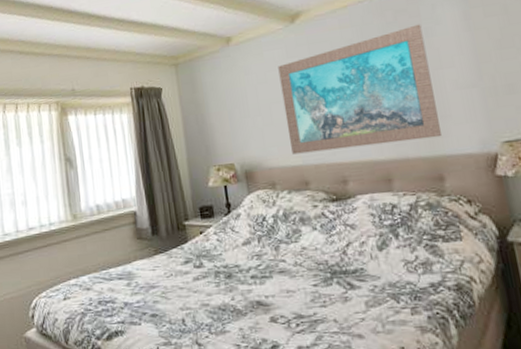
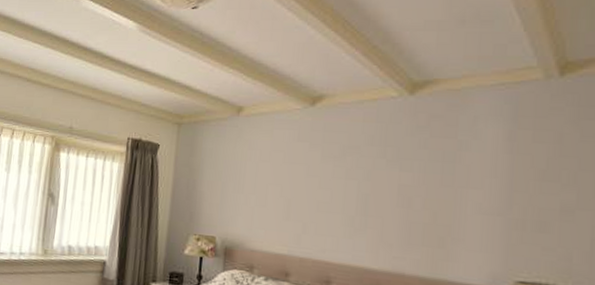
wall art: present [278,24,442,155] -> none [279,134,456,260]

